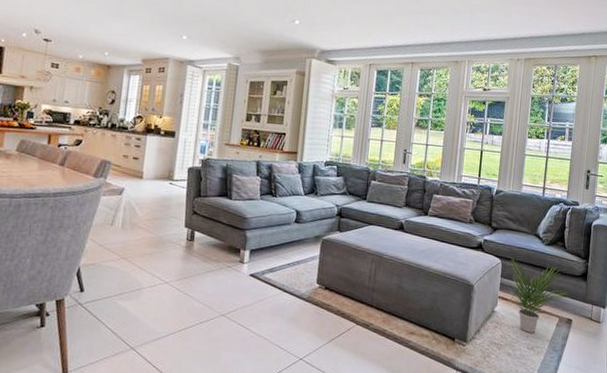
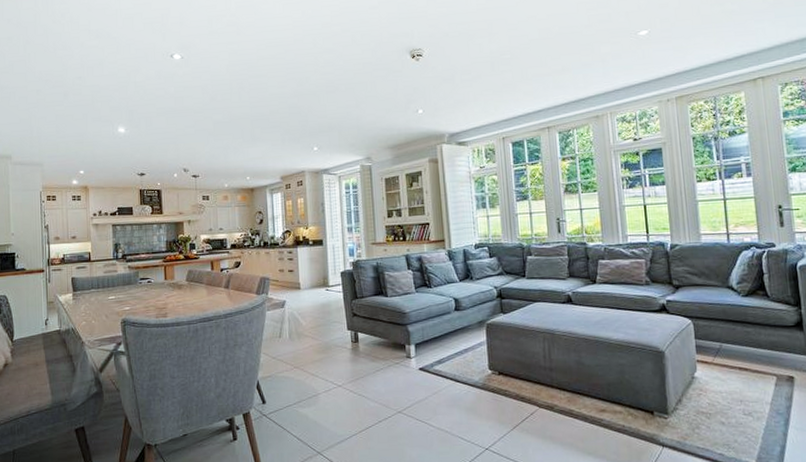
potted plant: present [507,257,569,333] -> none [702,315,784,397]

